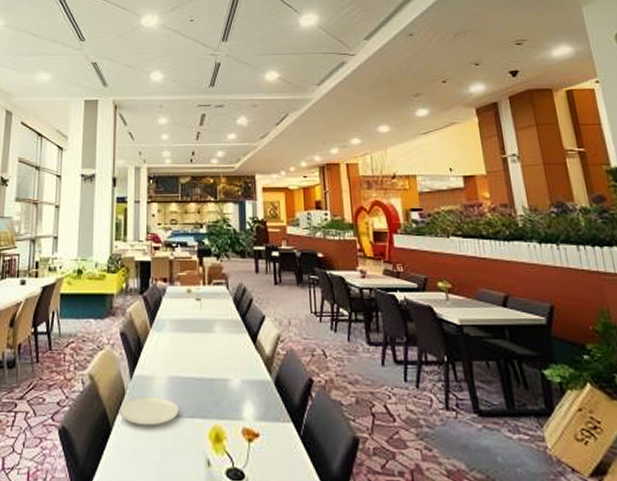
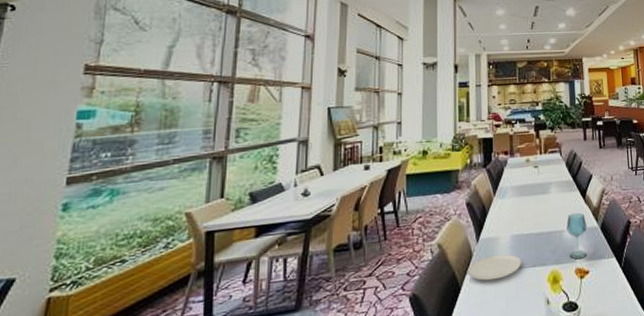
wine glass: none [232,360,258,417] -> present [566,212,587,260]

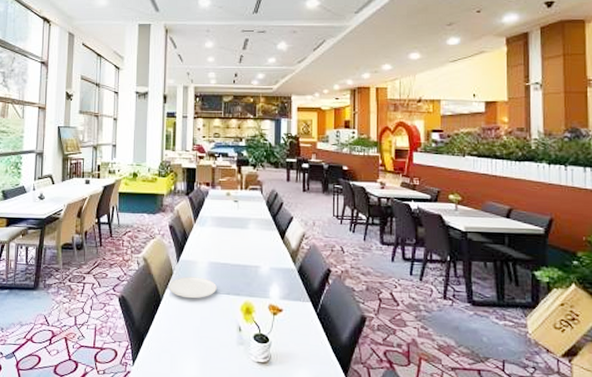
wine glass: present [566,212,587,260] -> none [263,251,284,297]

